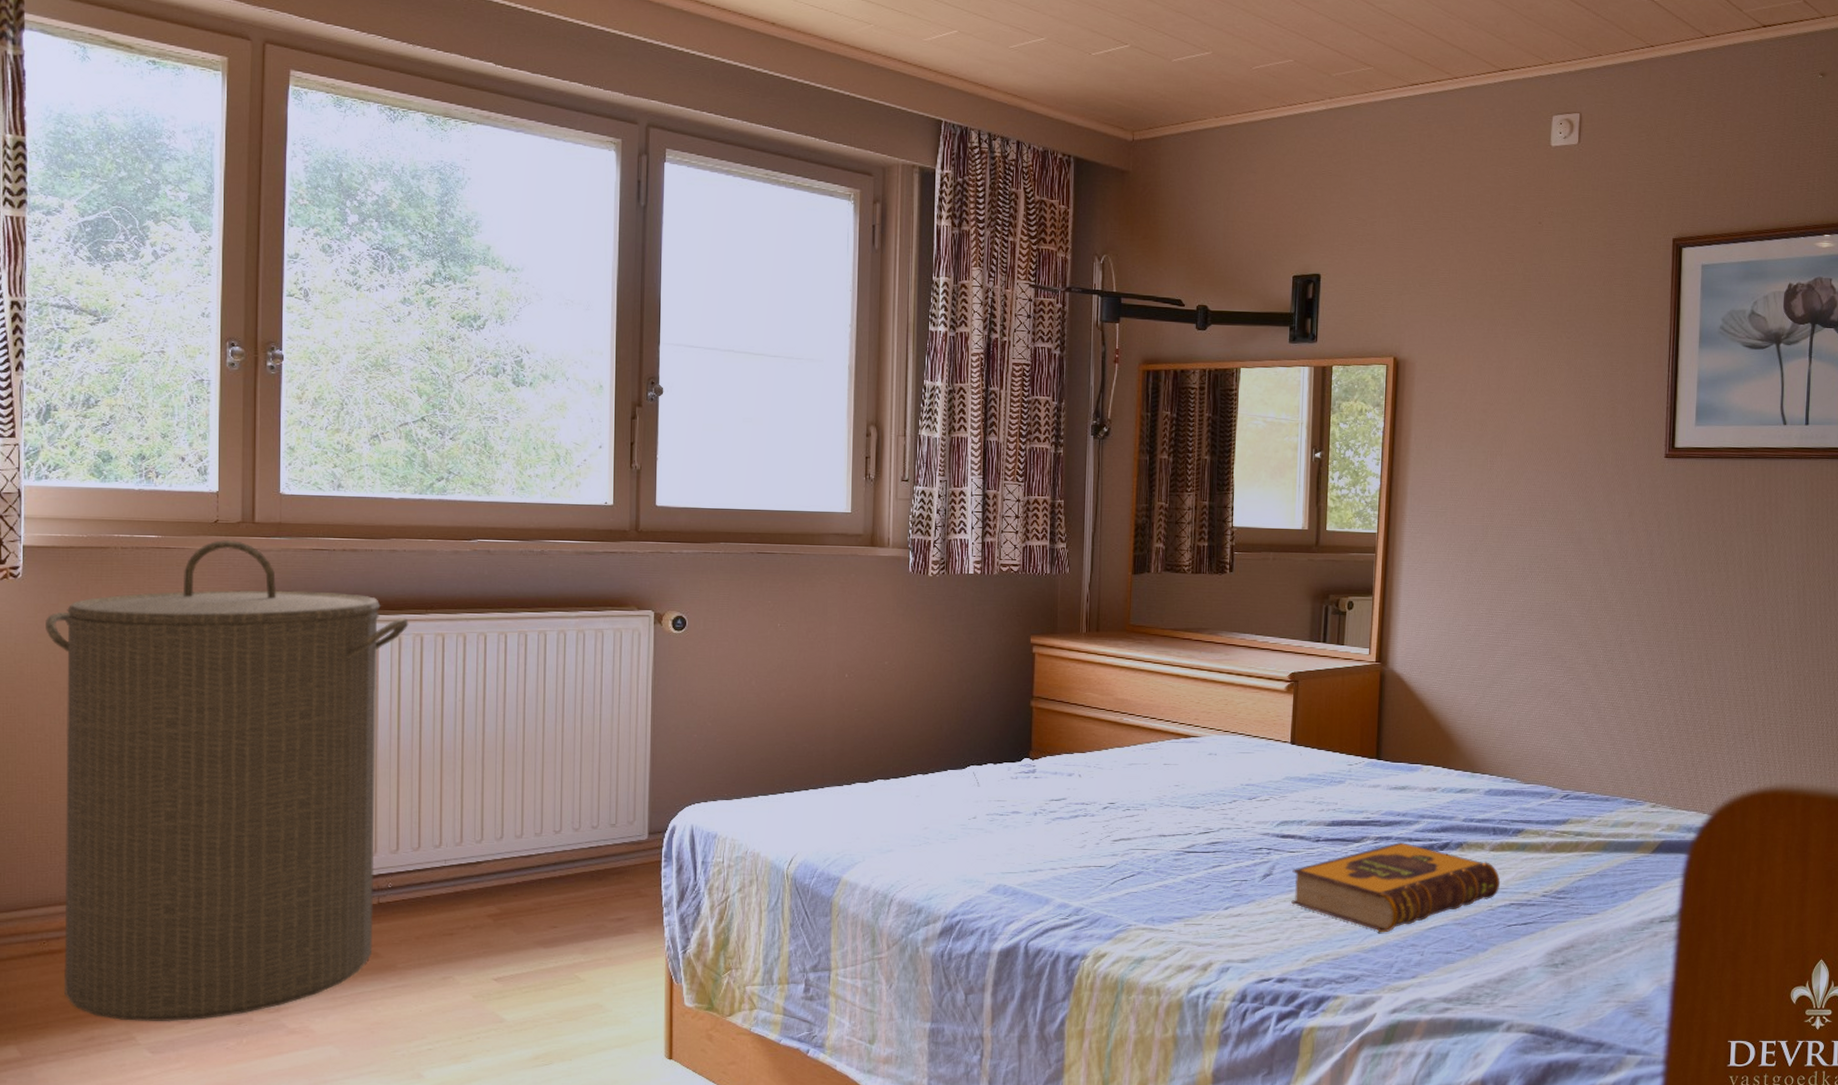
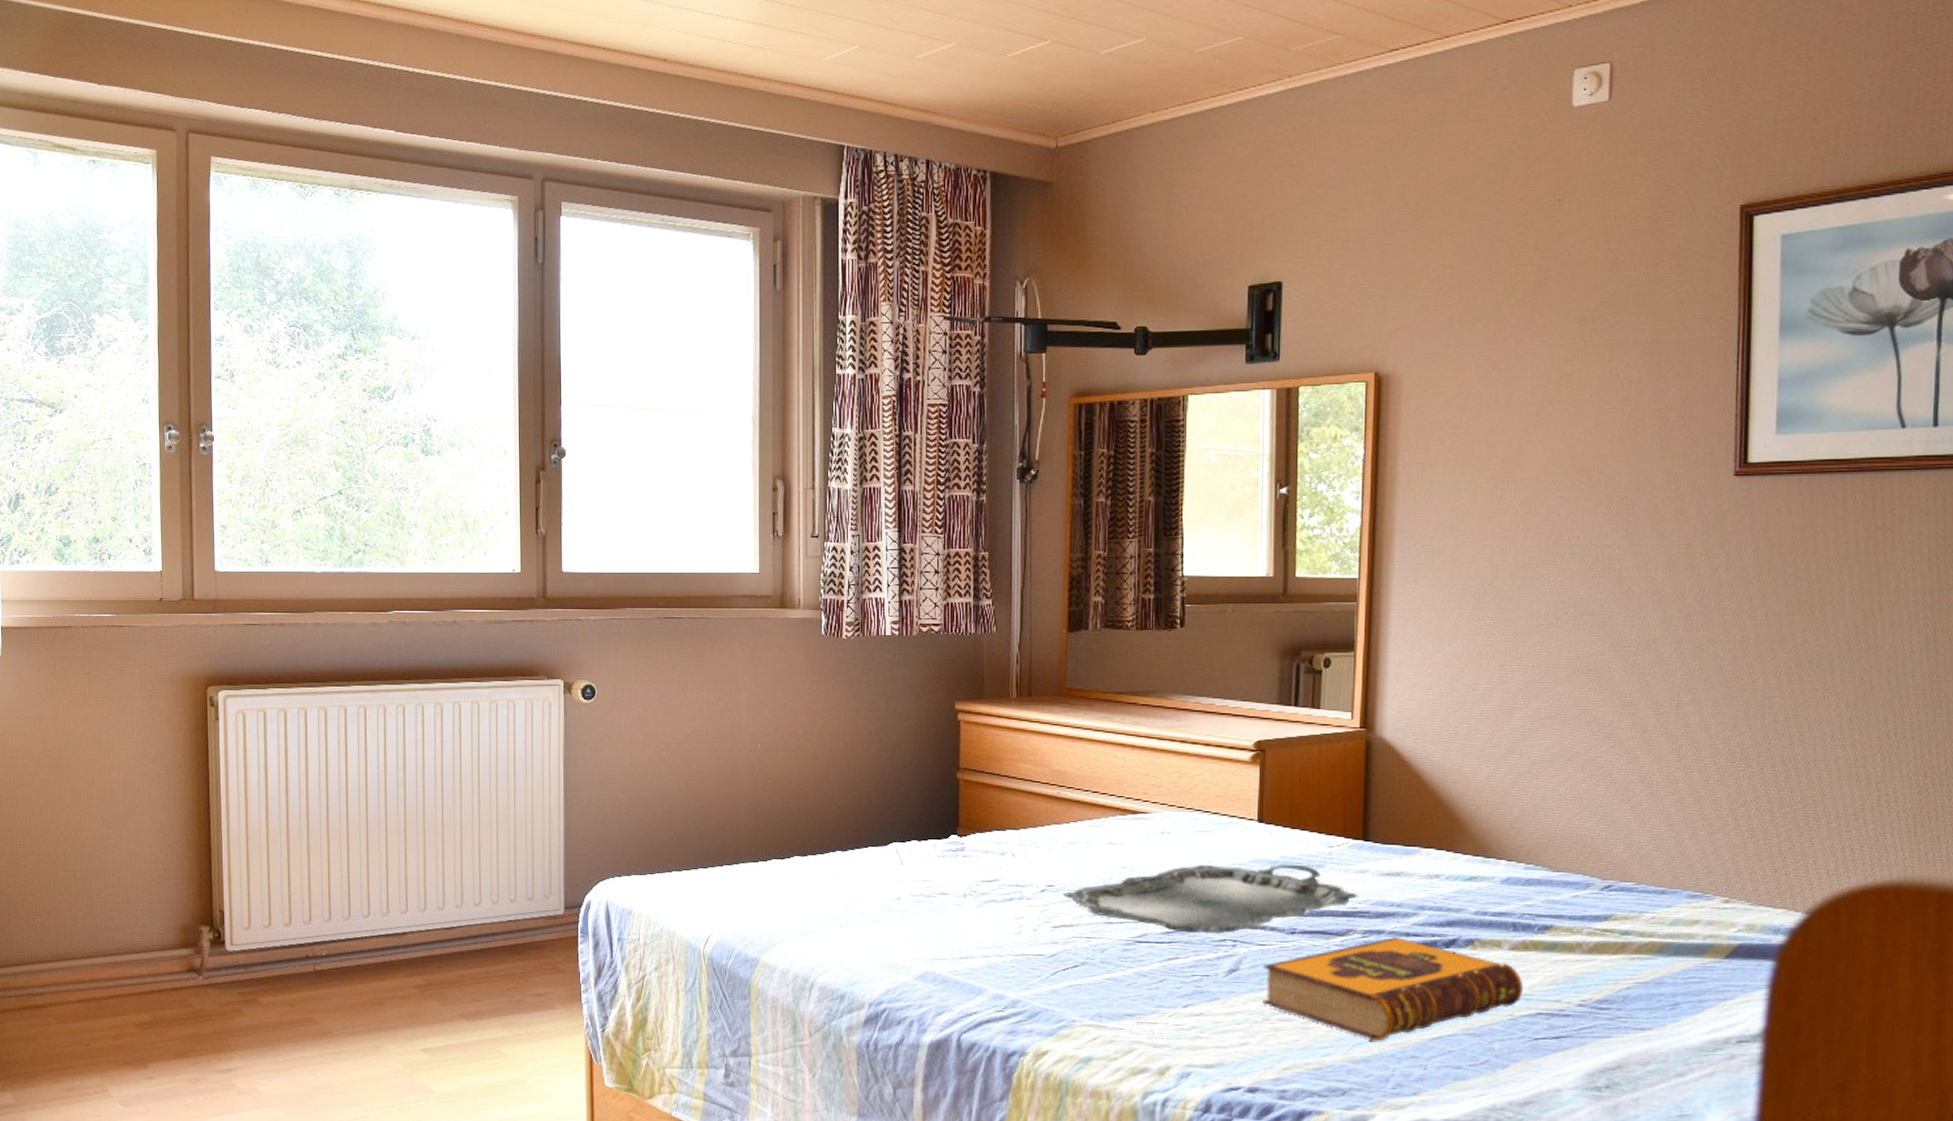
laundry hamper: present [46,540,409,1022] -> none [22,617,333,1077]
serving tray: none [1123,781,1372,843] -> present [1063,864,1359,934]

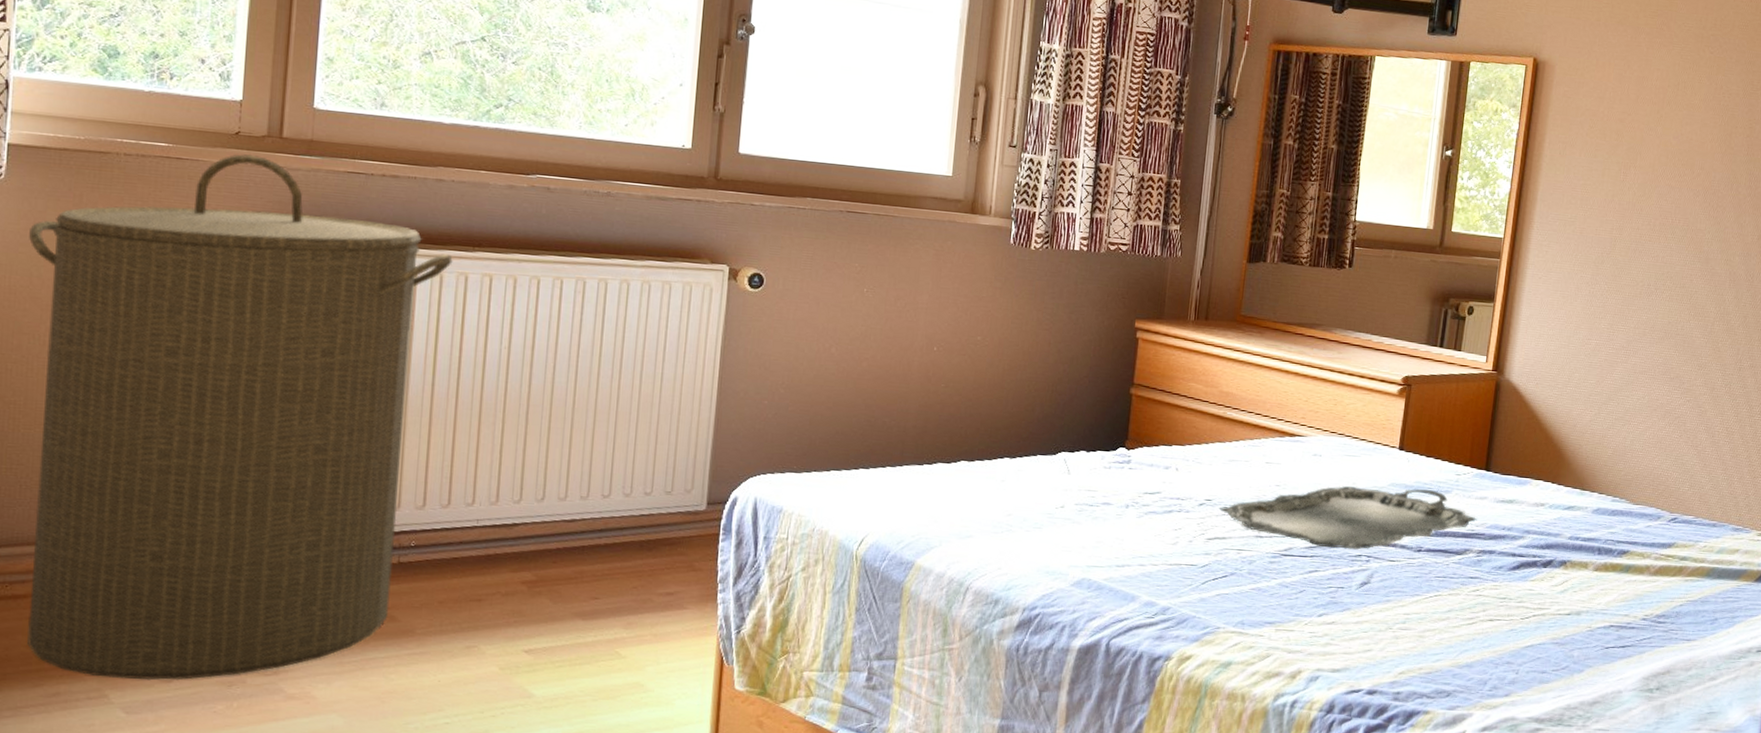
laundry hamper: none [22,617,333,1077] -> present [27,154,453,681]
hardback book: present [1263,937,1524,1041] -> none [1387,557,1602,649]

